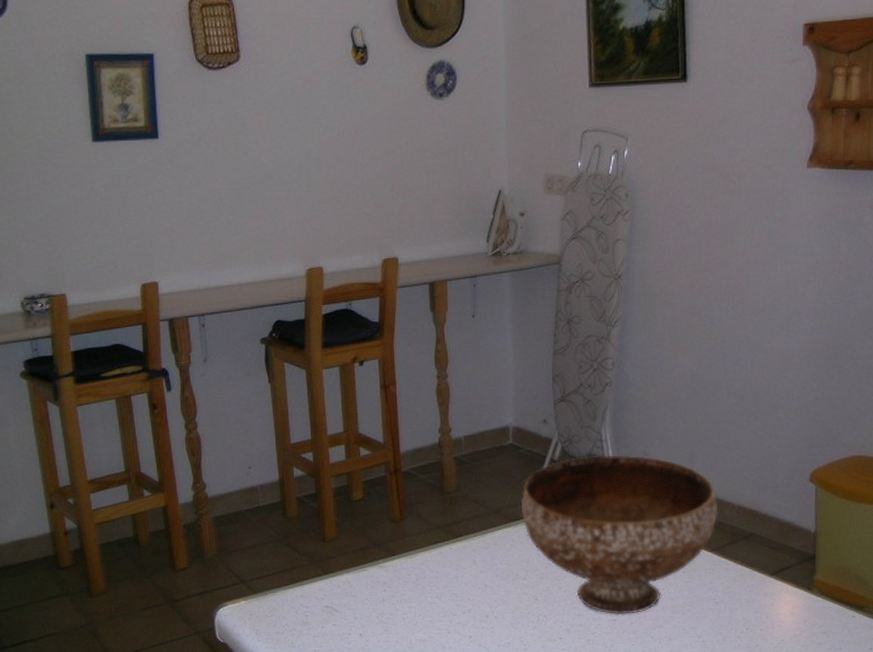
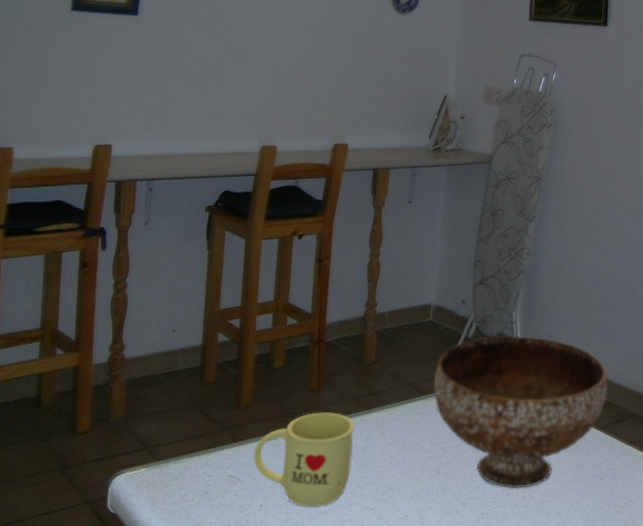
mug: none [346,542,445,636] -> present [253,412,355,507]

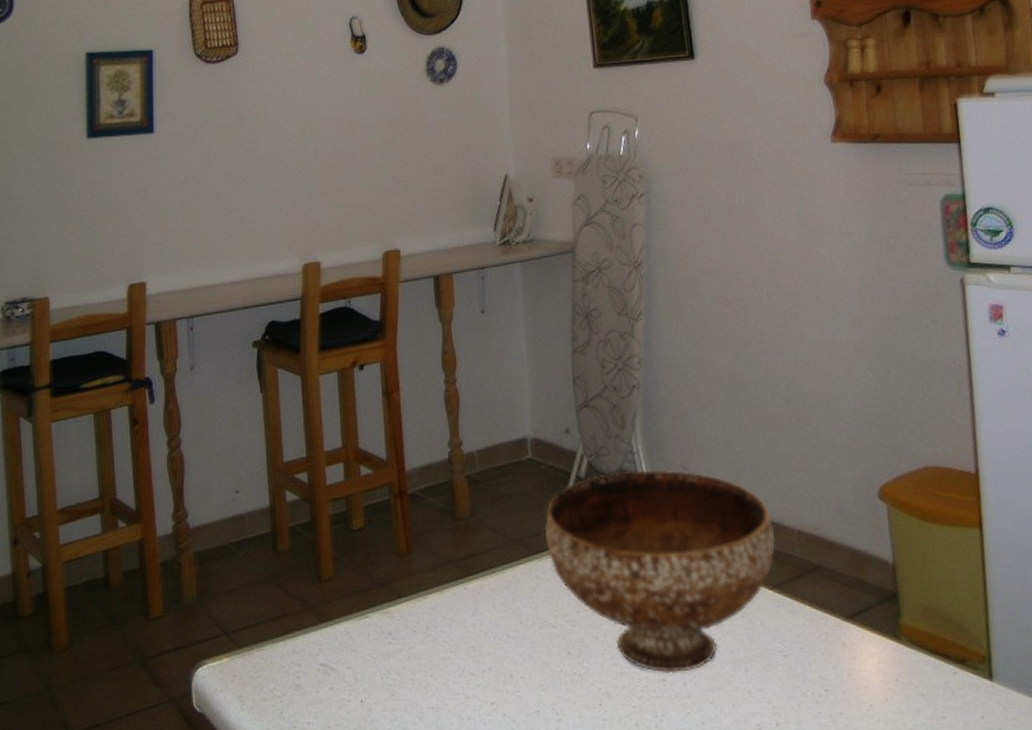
mug: present [253,412,355,507] -> none [345,581,461,702]

